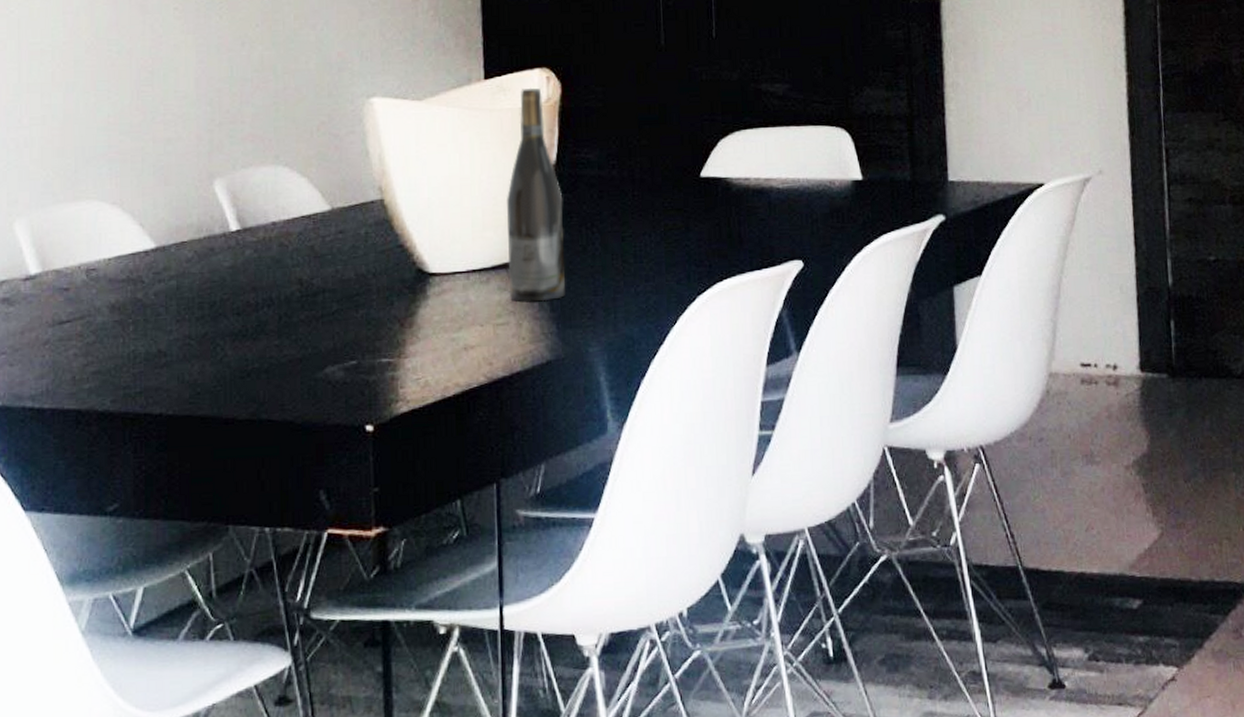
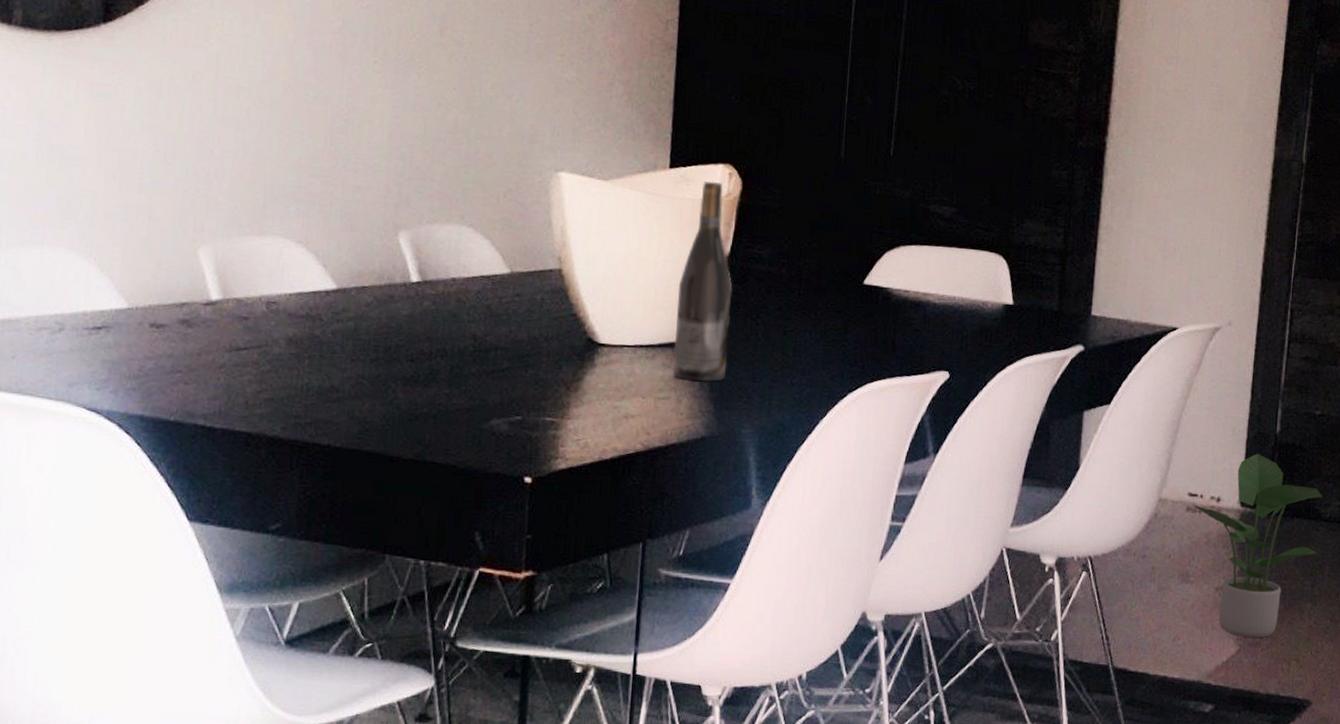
potted plant: none [1086,311,1234,519] -> present [1192,453,1323,639]

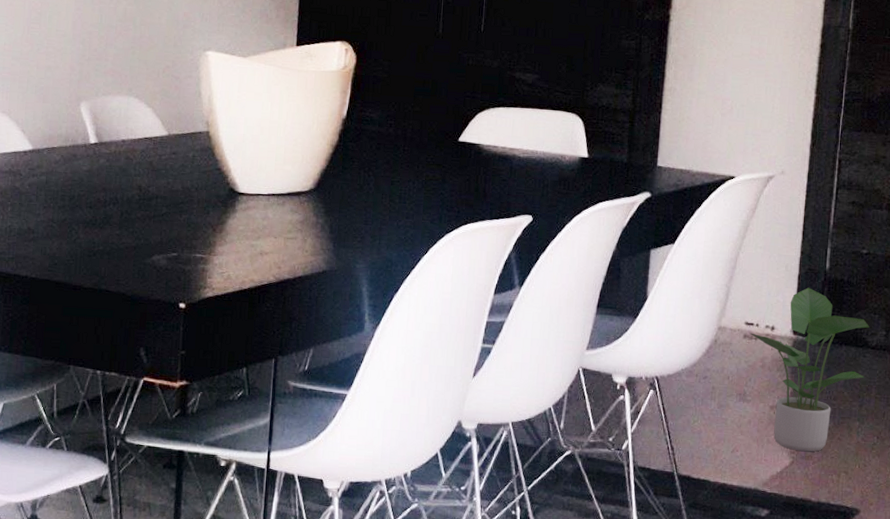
wine bottle: present [673,181,733,382] -> none [299,56,349,225]

